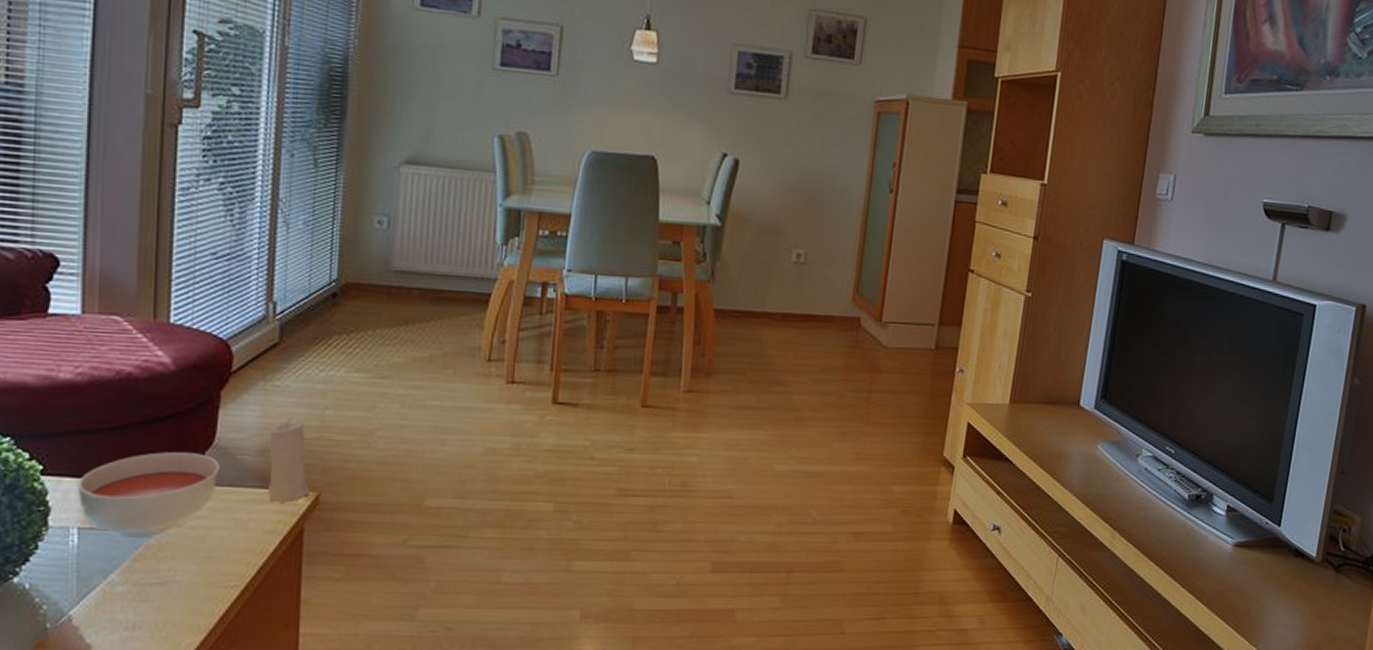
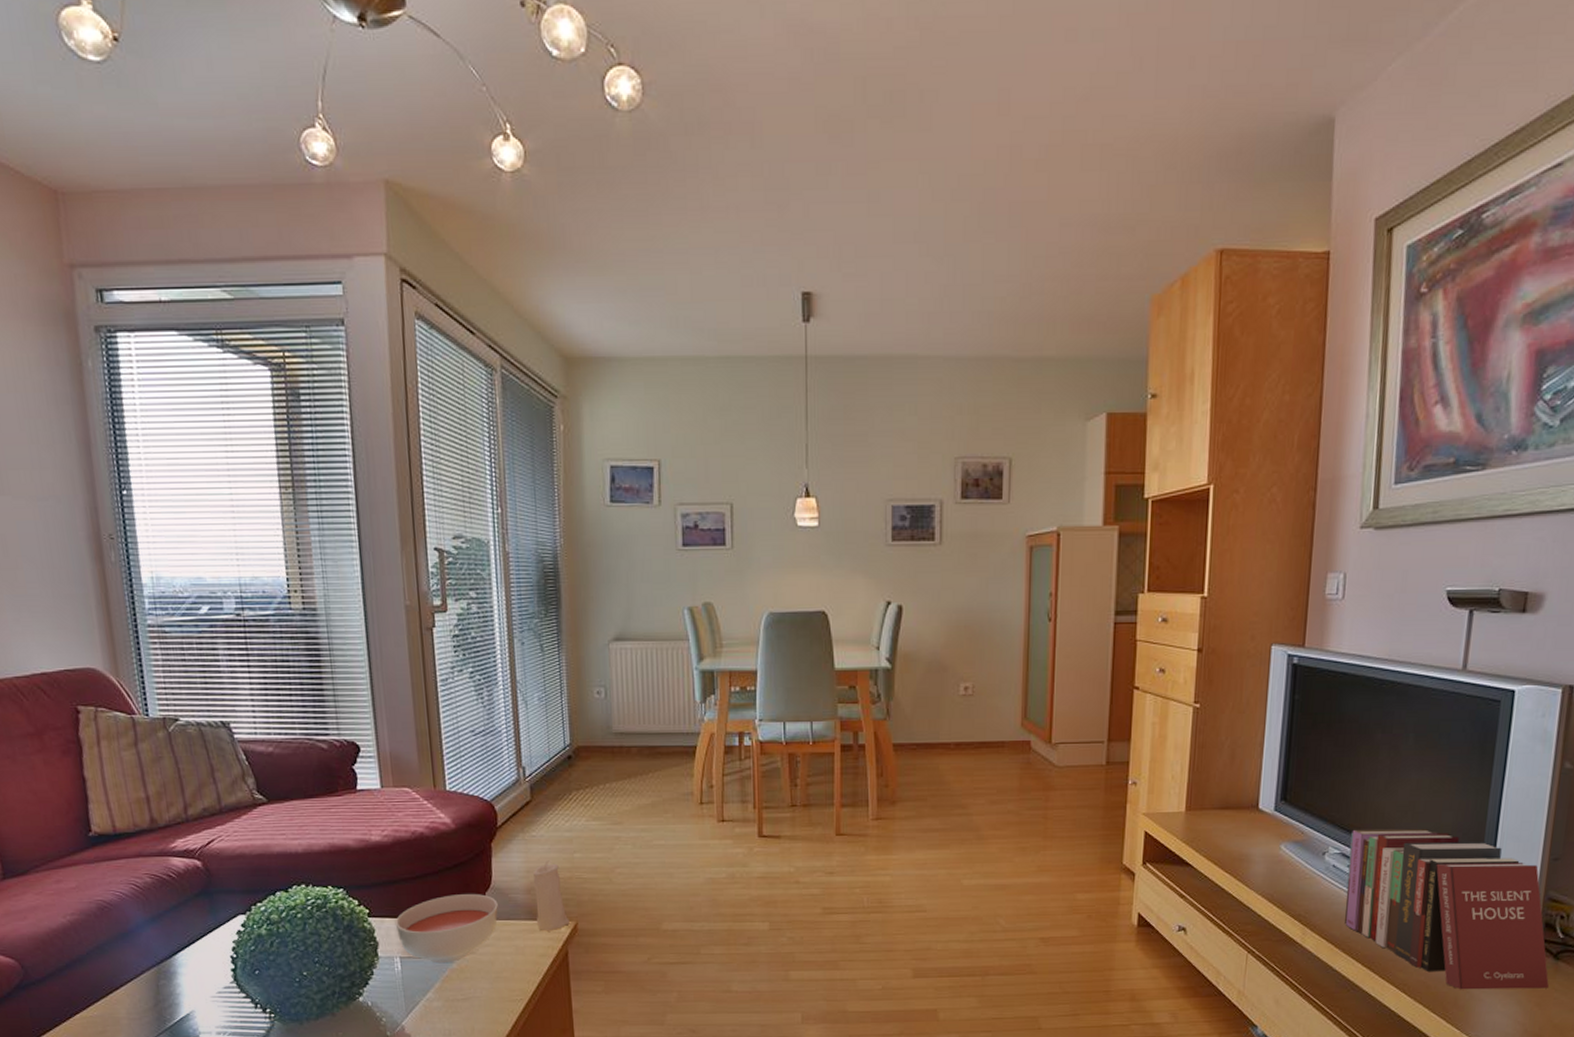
books: none [1152,432,1330,601] -> present [1345,828,1549,990]

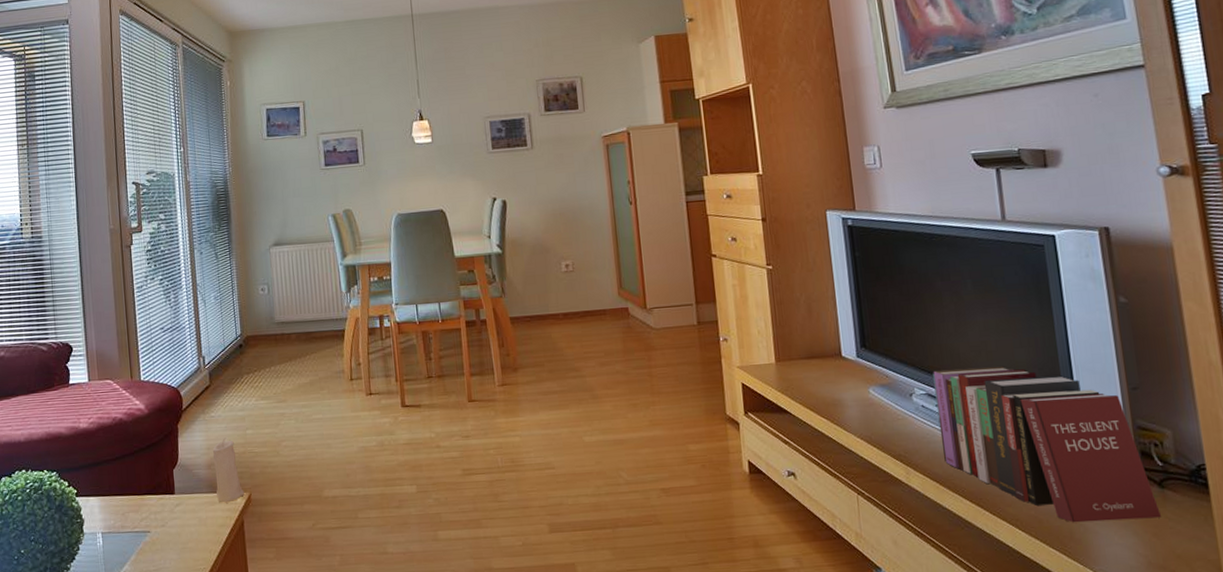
bowl: present [395,894,498,964] -> none [98,471,184,537]

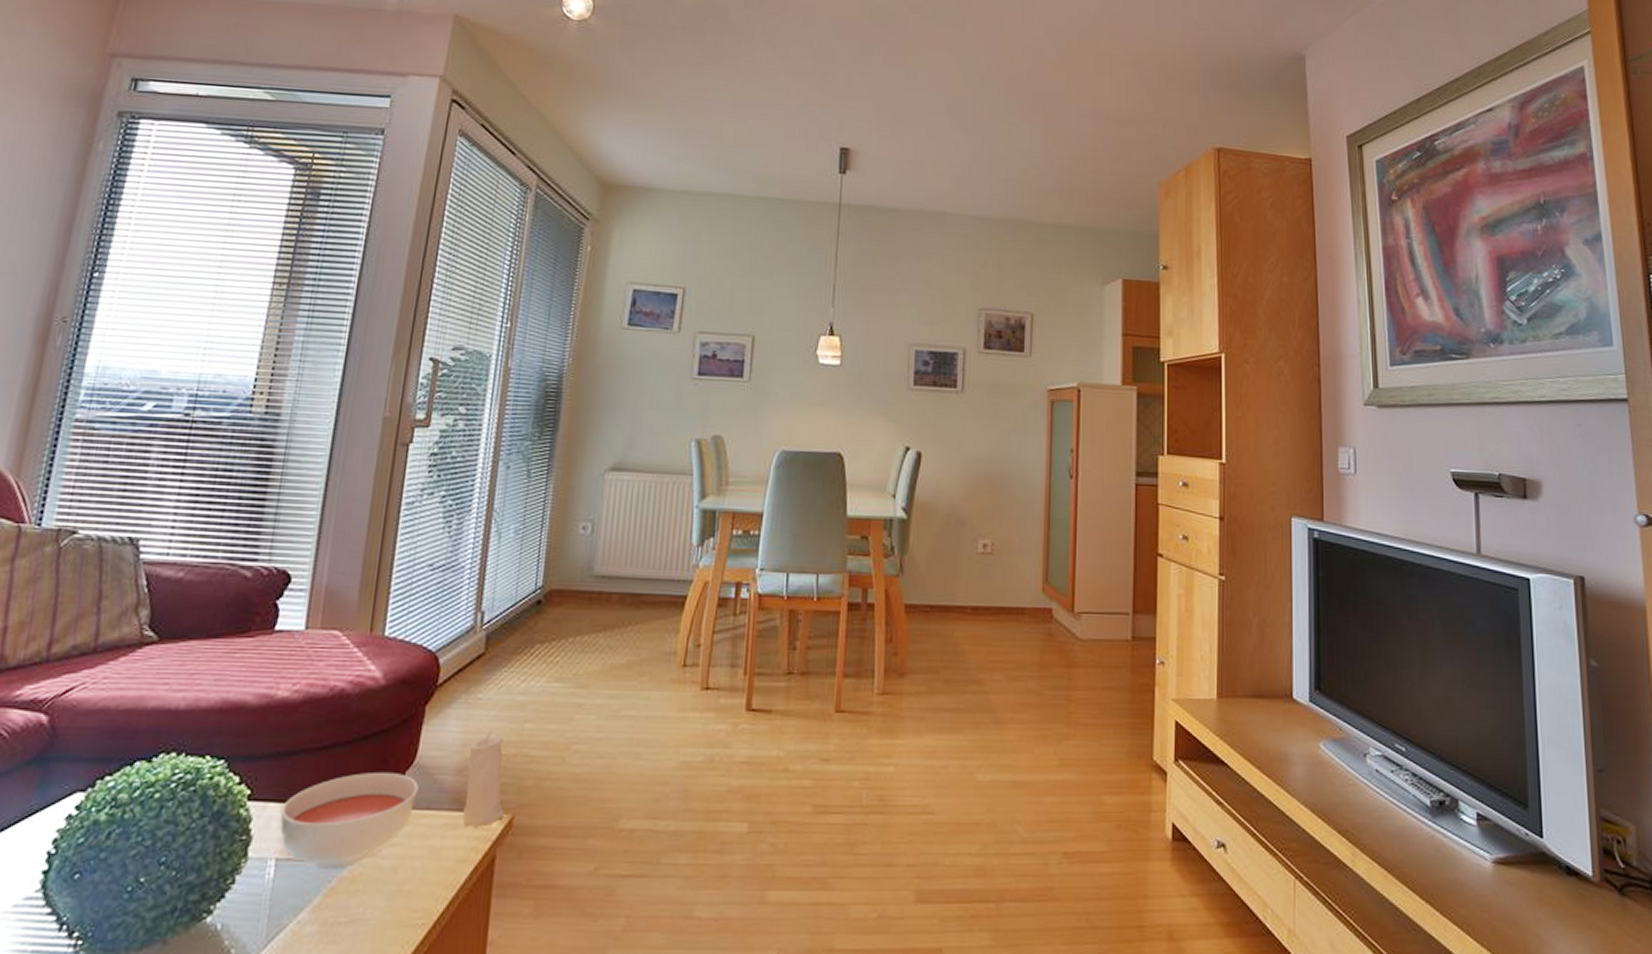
bowl: none [98,471,184,537] -> present [280,773,419,870]
books: present [933,367,1161,523] -> none [1391,727,1620,933]

